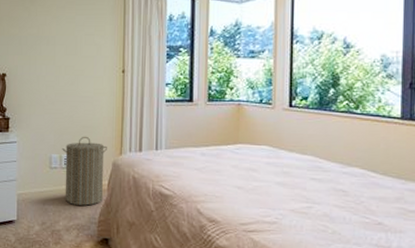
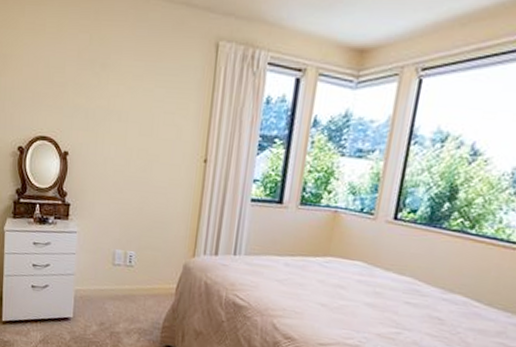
laundry hamper: present [62,136,107,206] -> none [127,232,179,310]

